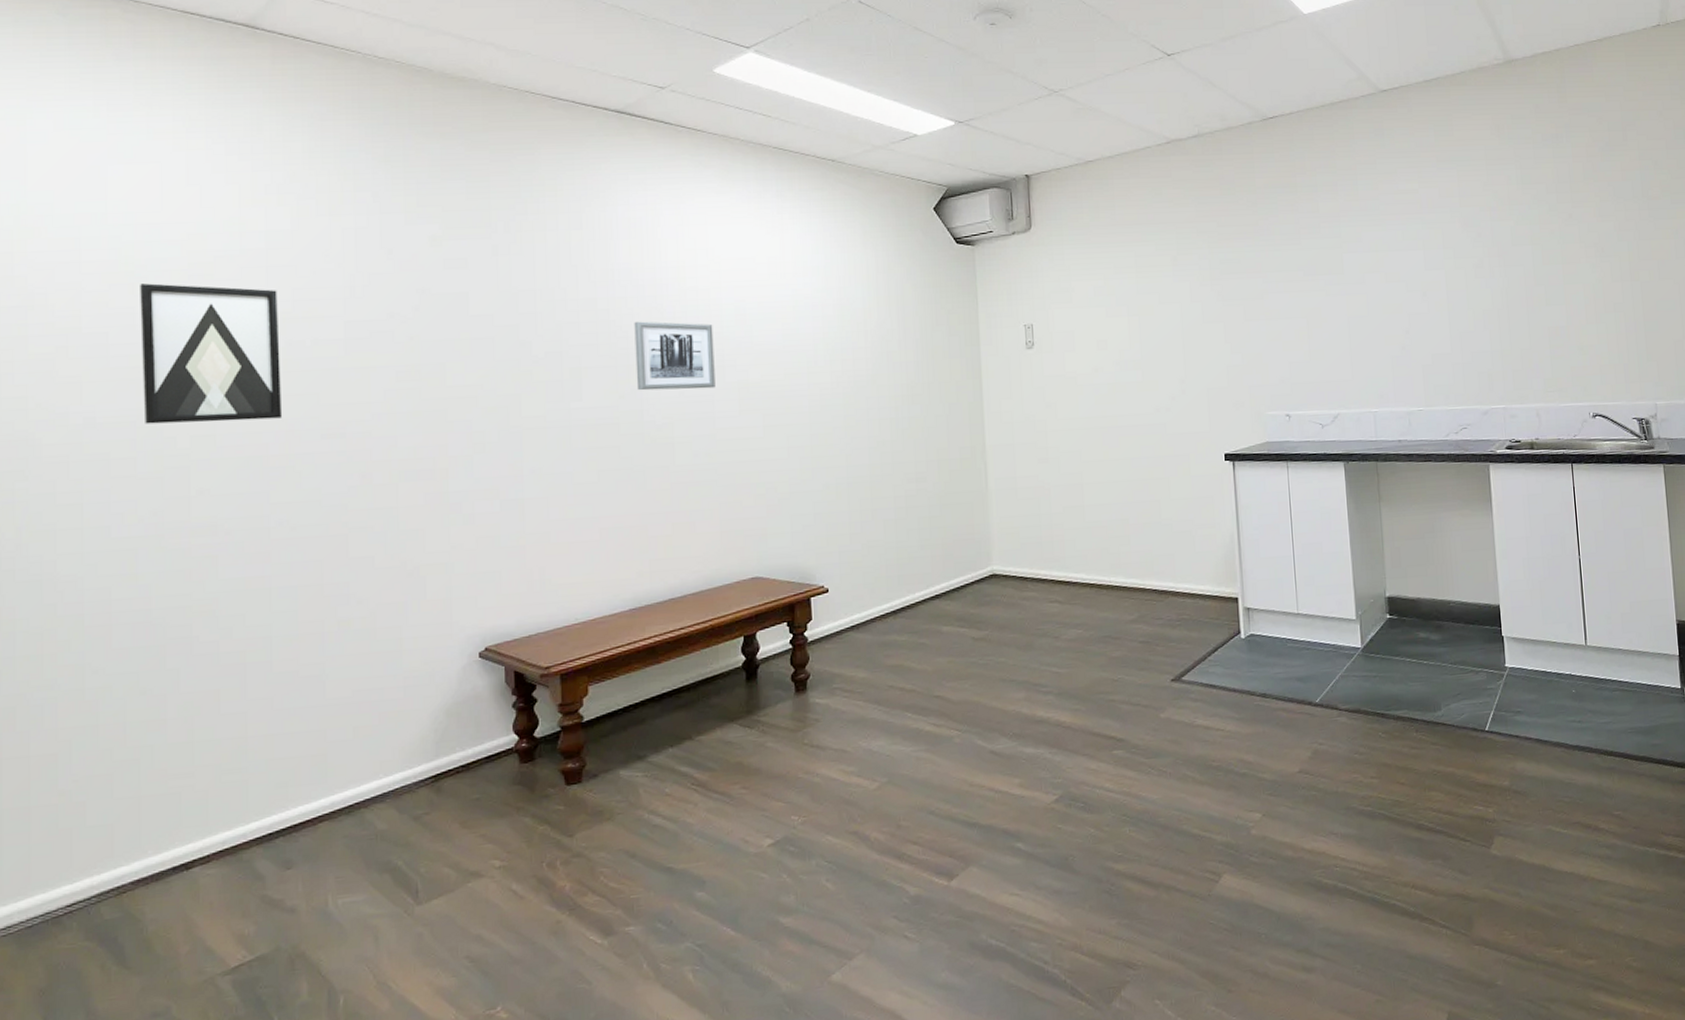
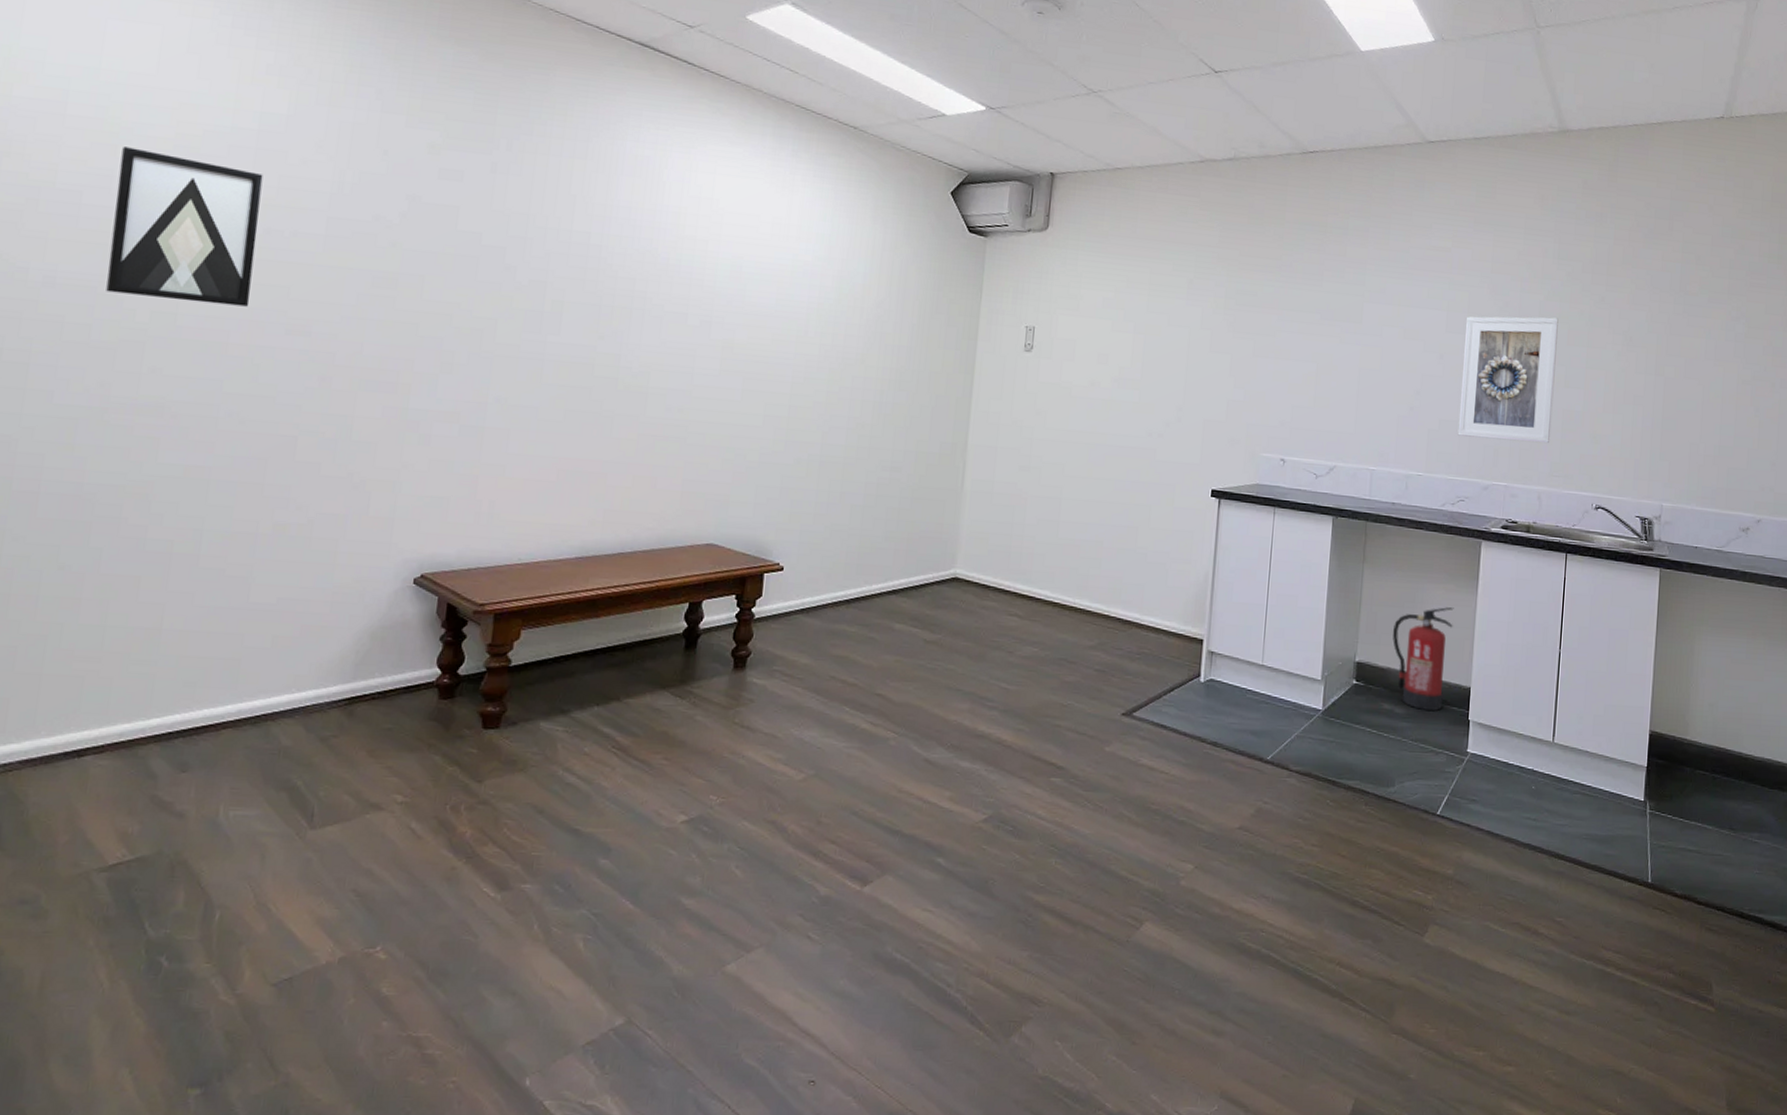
wall art: present [634,321,716,391] -> none [617,262,706,343]
fire extinguisher: none [1417,531,1475,633] -> present [1393,607,1454,711]
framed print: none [1443,240,1540,367] -> present [1457,316,1559,444]

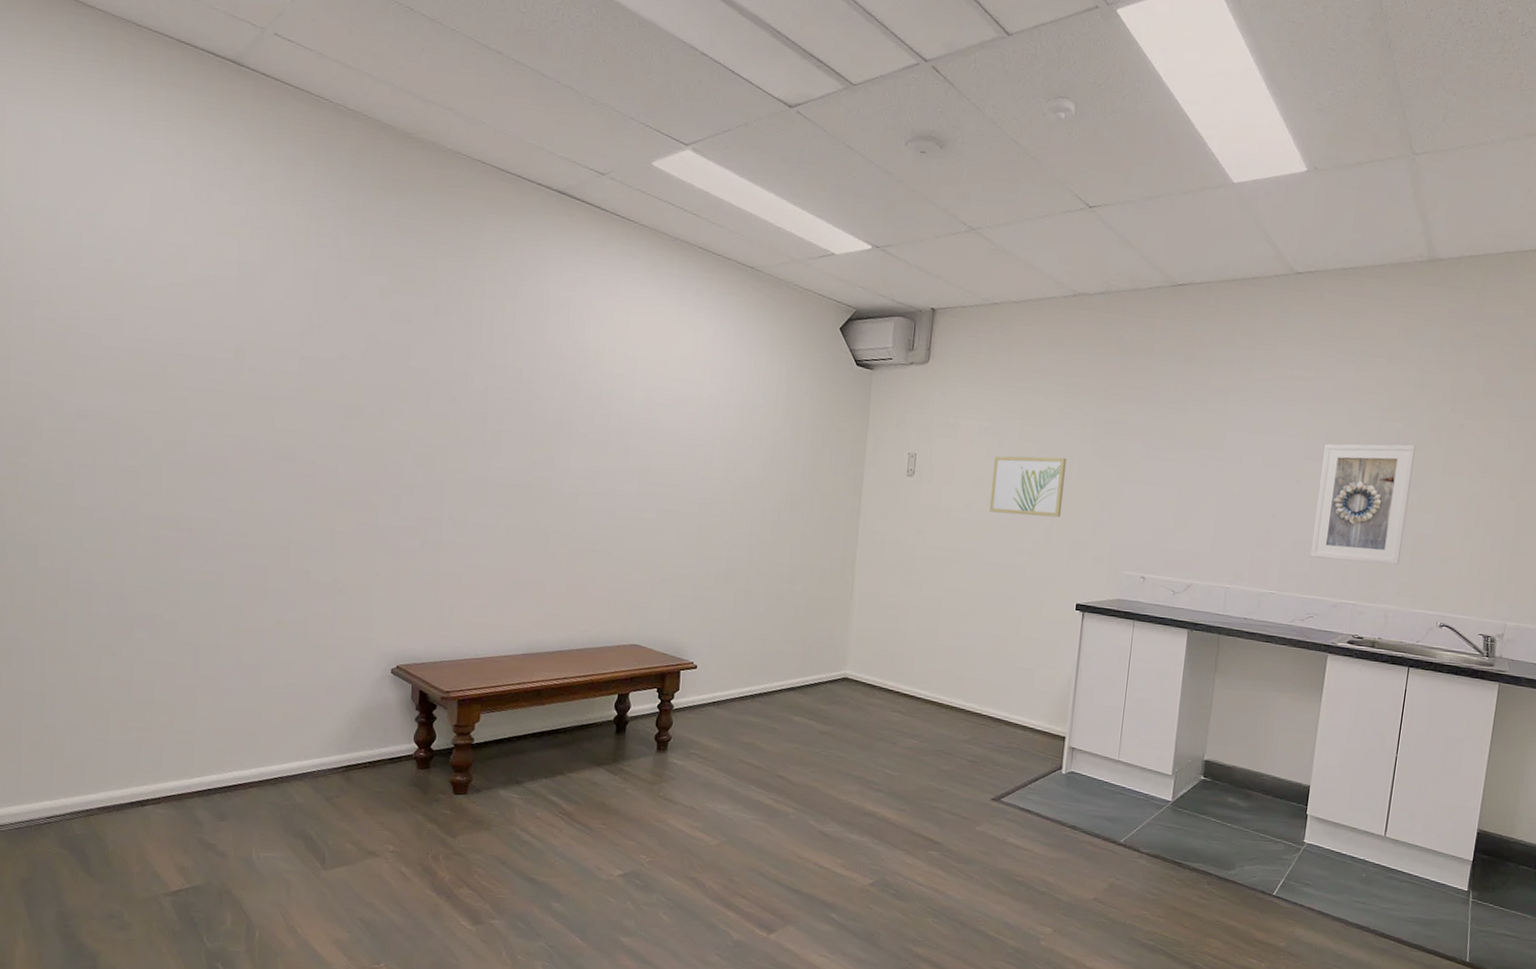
wall art: present [106,147,263,307] -> none [126,295,245,436]
wall art: none [1114,329,1198,396] -> present [989,456,1067,518]
fire extinguisher: present [1393,607,1454,711] -> none [1239,713,1298,805]

